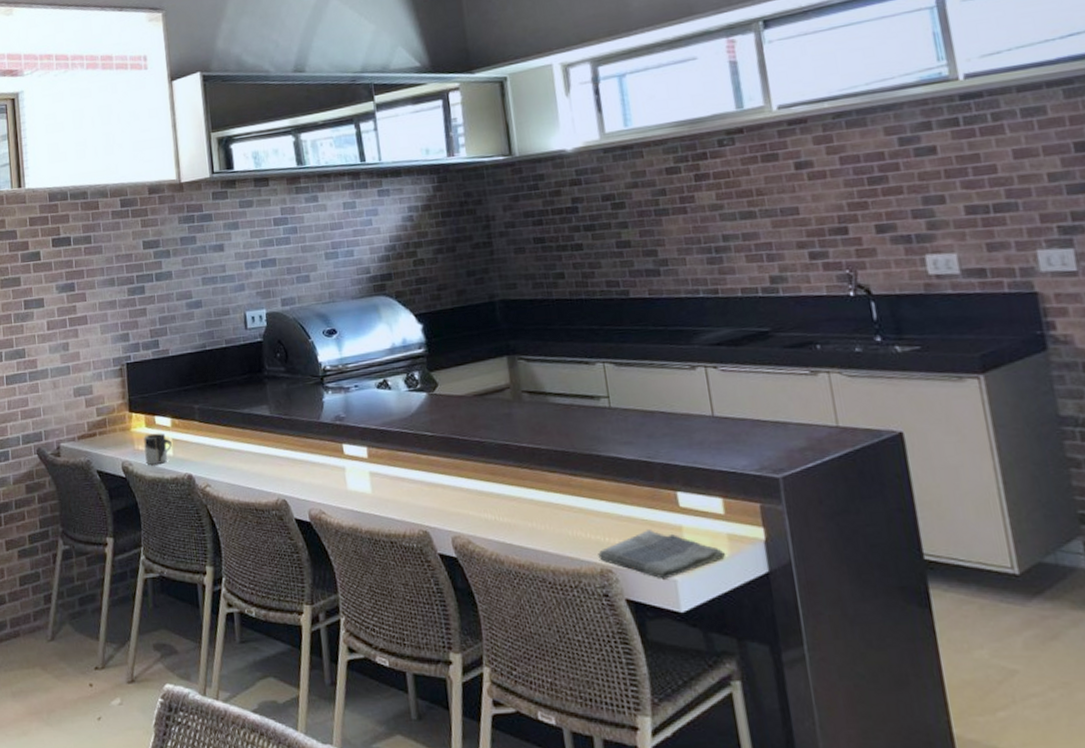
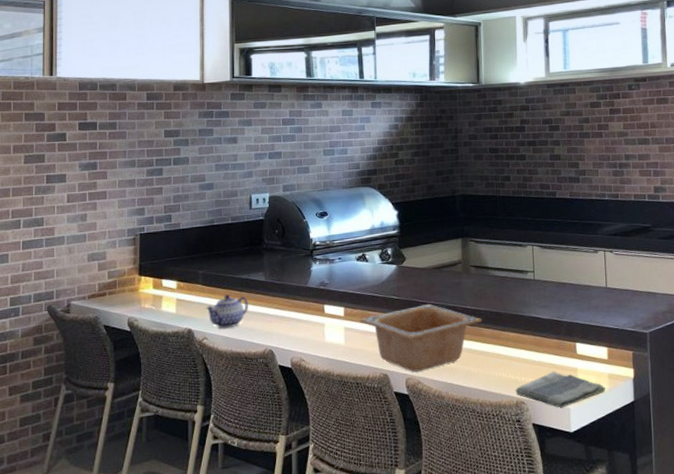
cup: present [143,433,172,465] -> none [150,294,175,321]
teapot: none [206,433,254,474] -> present [206,294,248,329]
serving bowl: none [387,440,545,528] -> present [360,303,482,372]

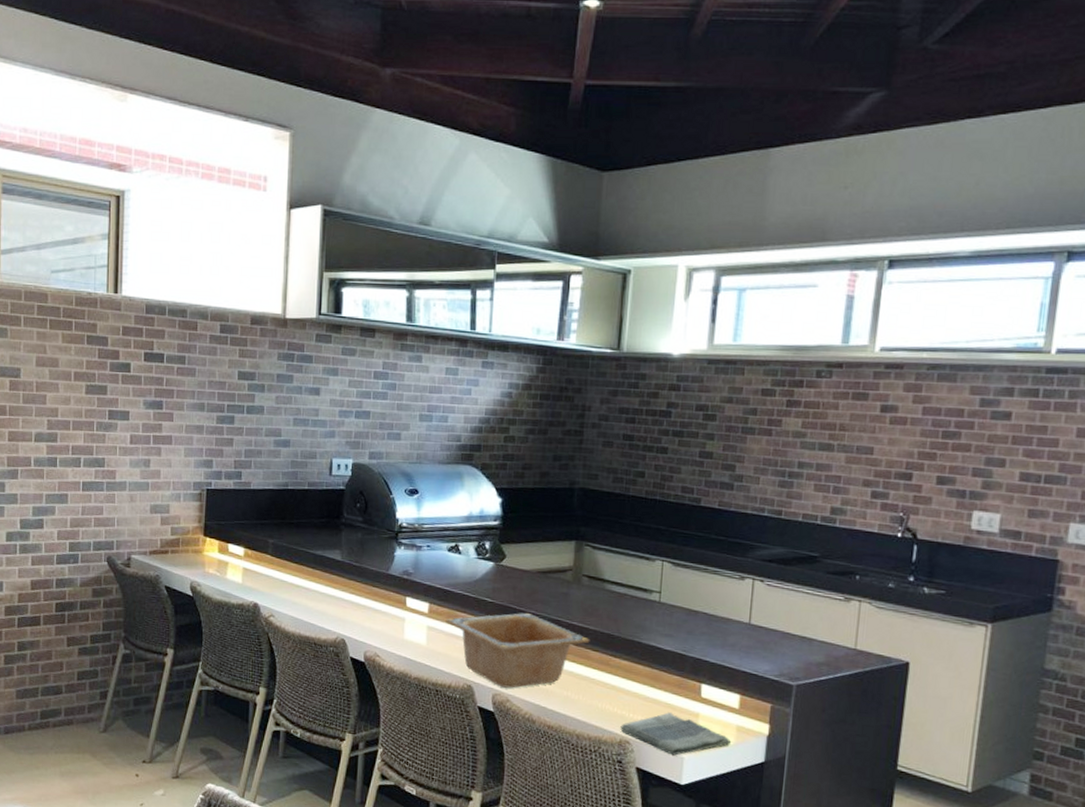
teapot: present [206,294,248,329] -> none [275,570,321,608]

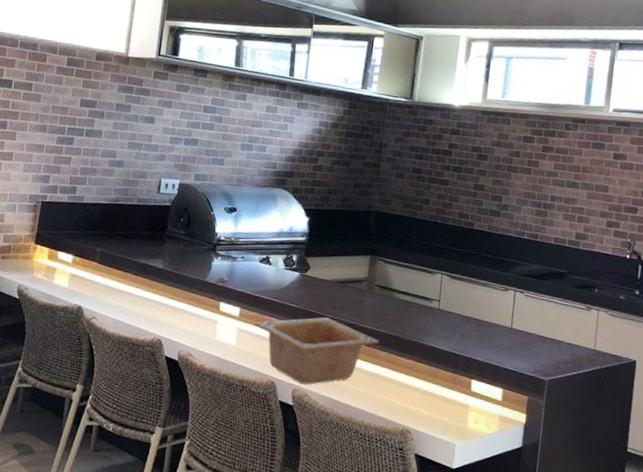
dish towel: present [620,712,732,756] -> none [402,404,495,443]

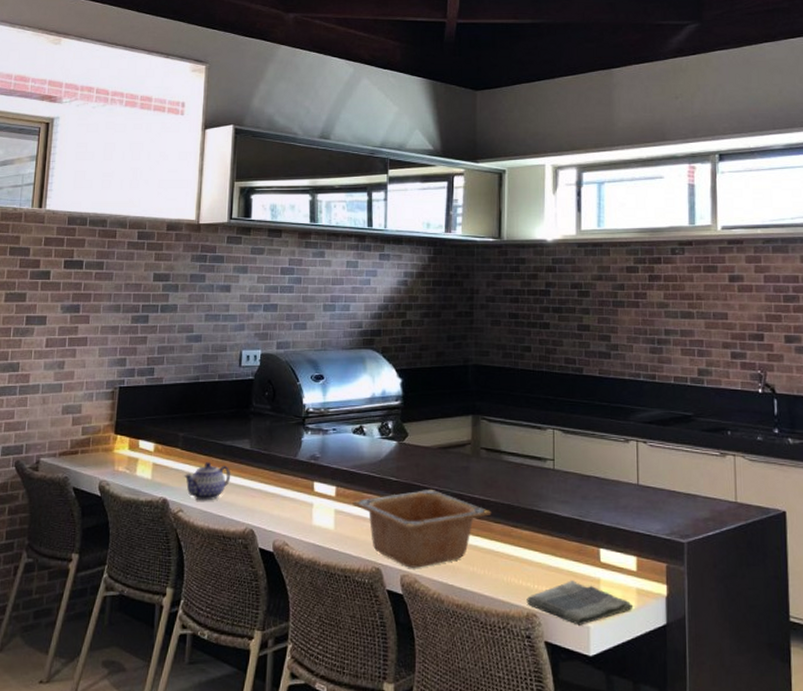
teapot: none [99,276,143,311] -> present [184,462,230,501]
dish towel: none [402,404,495,443] -> present [526,580,634,626]

